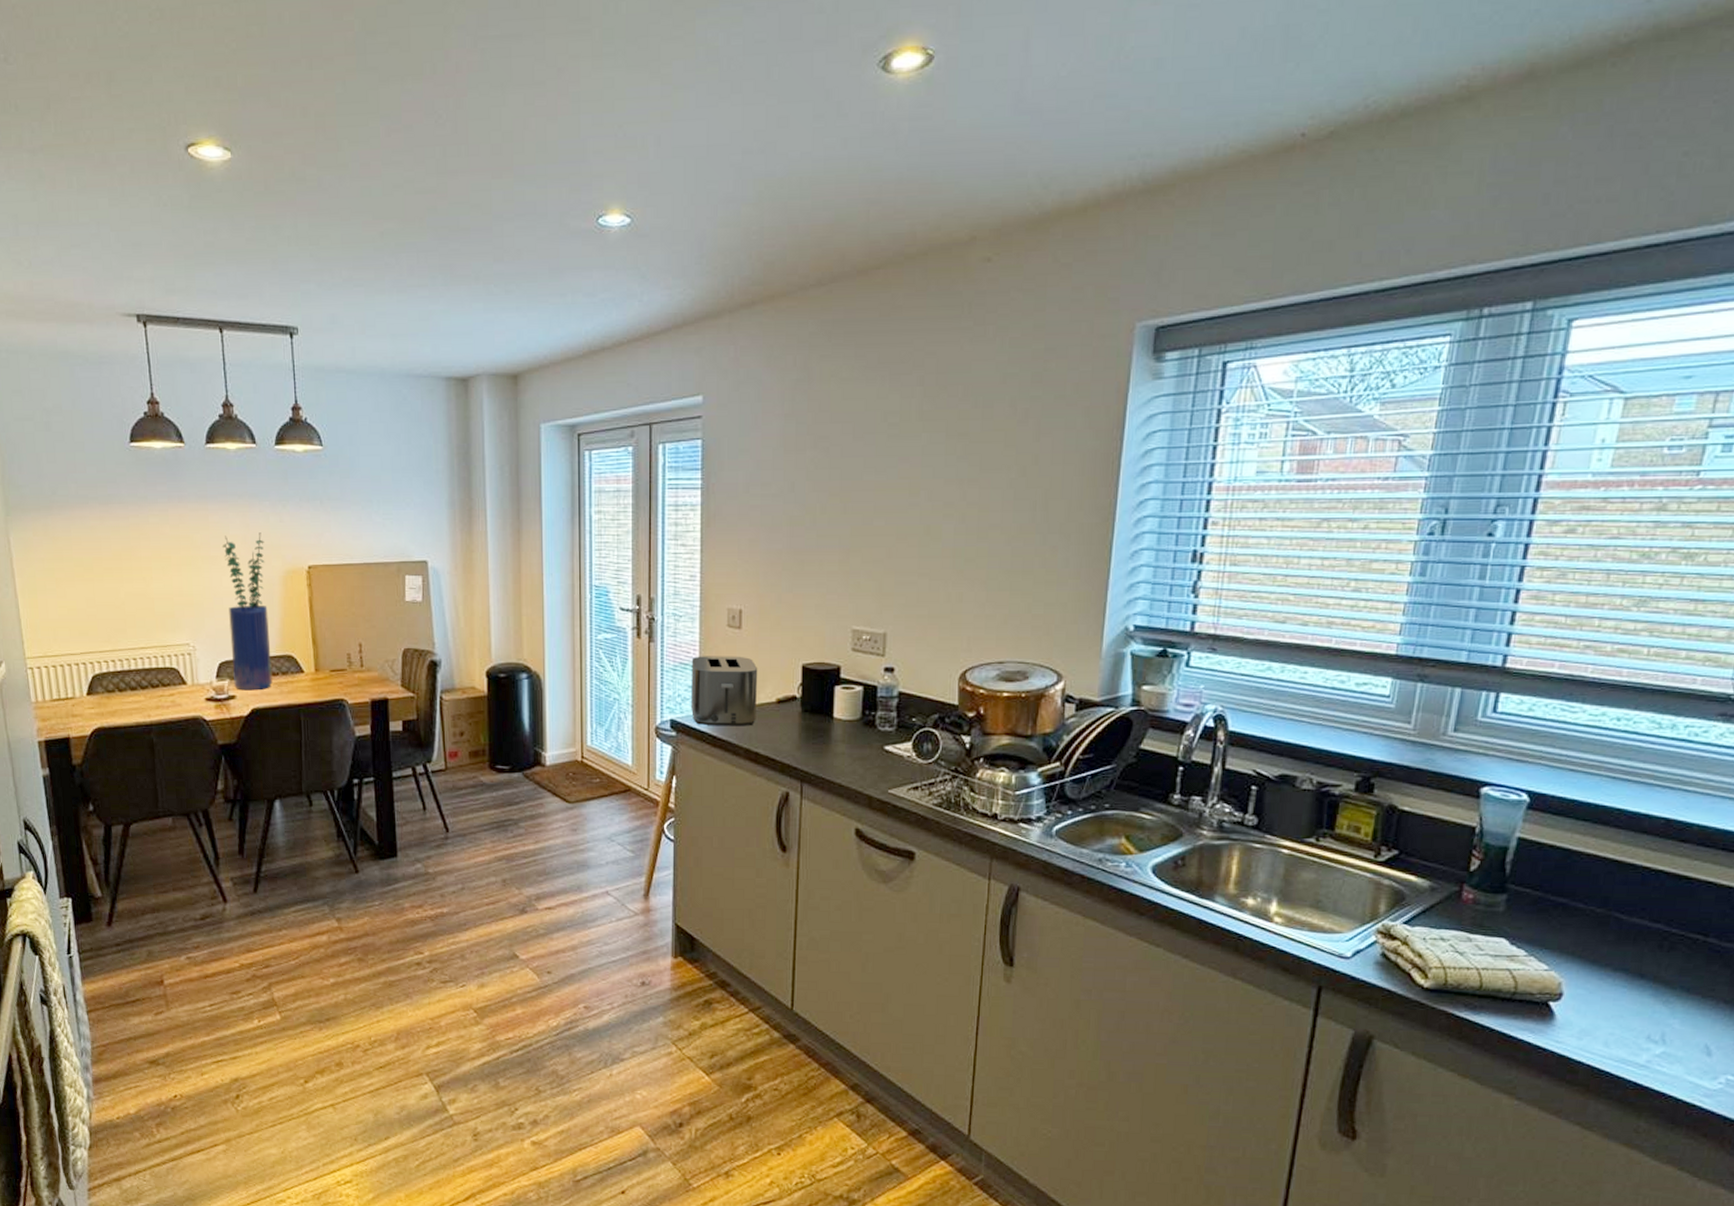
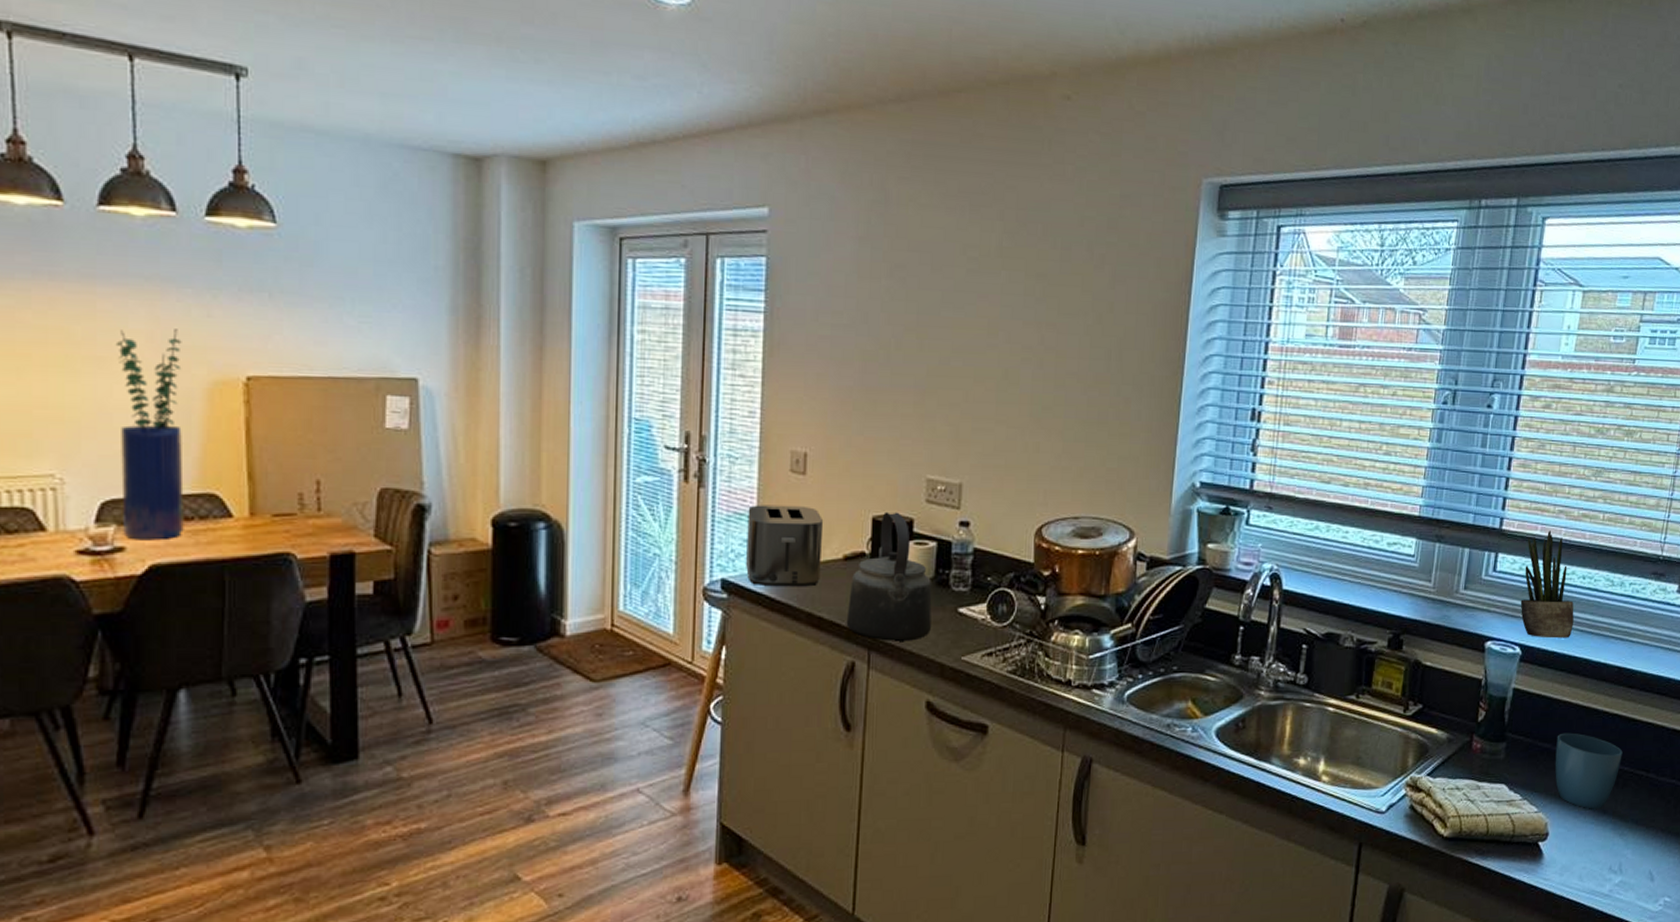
kettle: none [780,660,859,775] -> present [846,511,932,641]
potted plant: none [1528,668,1604,786] -> present [1520,531,1574,639]
cup: none [1572,887,1670,972] -> present [1554,732,1623,809]

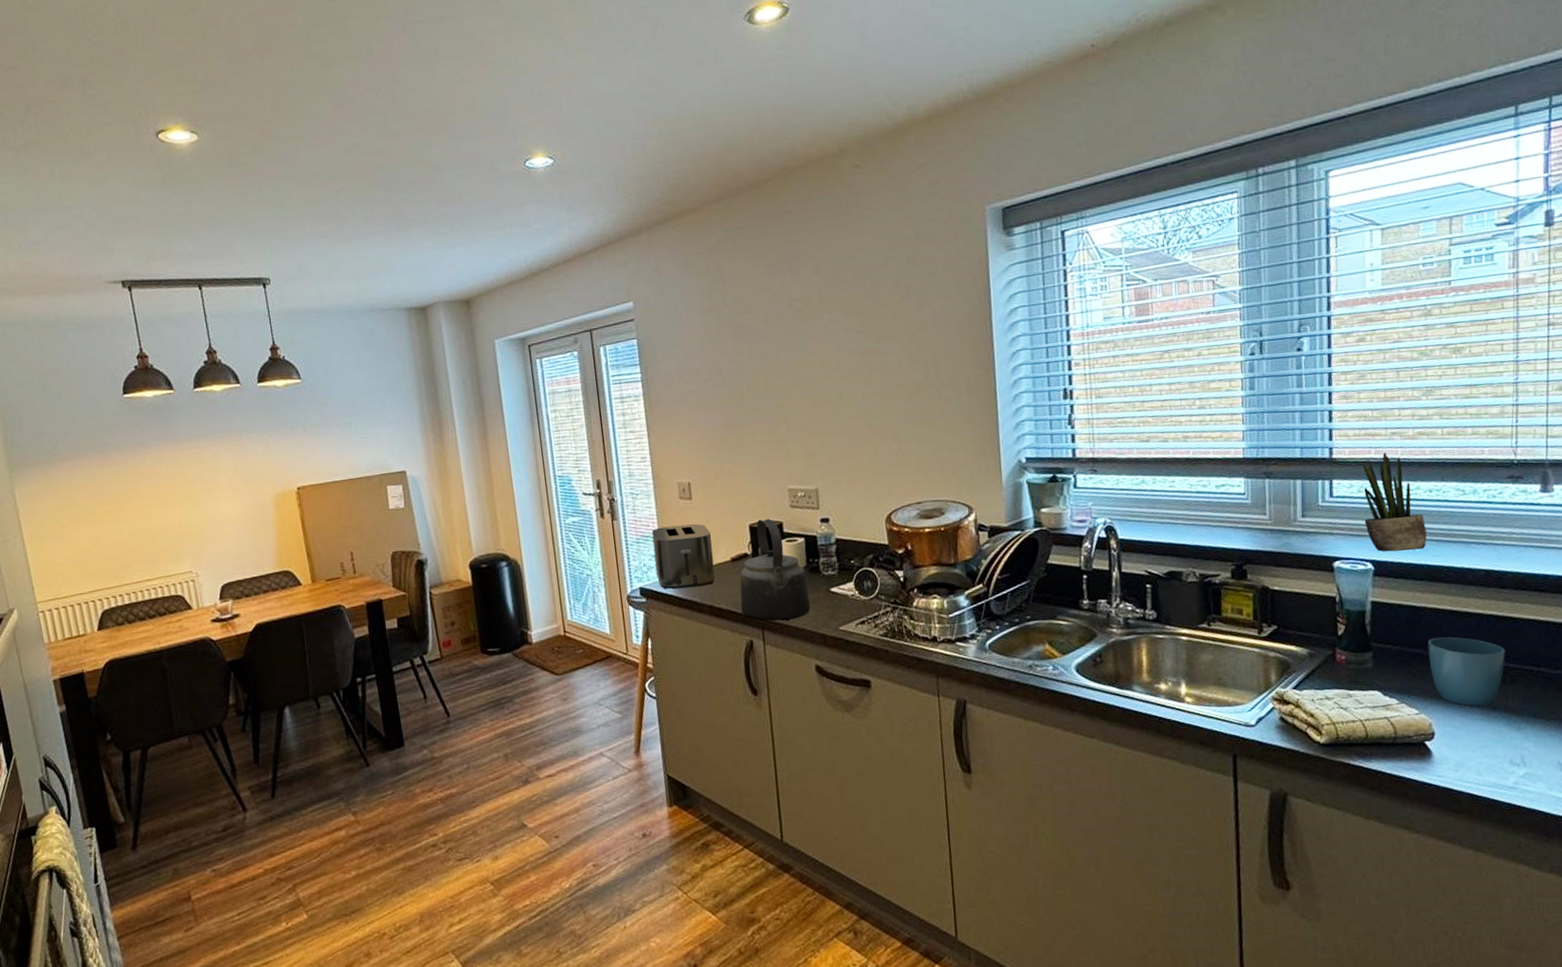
vase: present [115,329,184,541] -> none [216,462,273,609]

